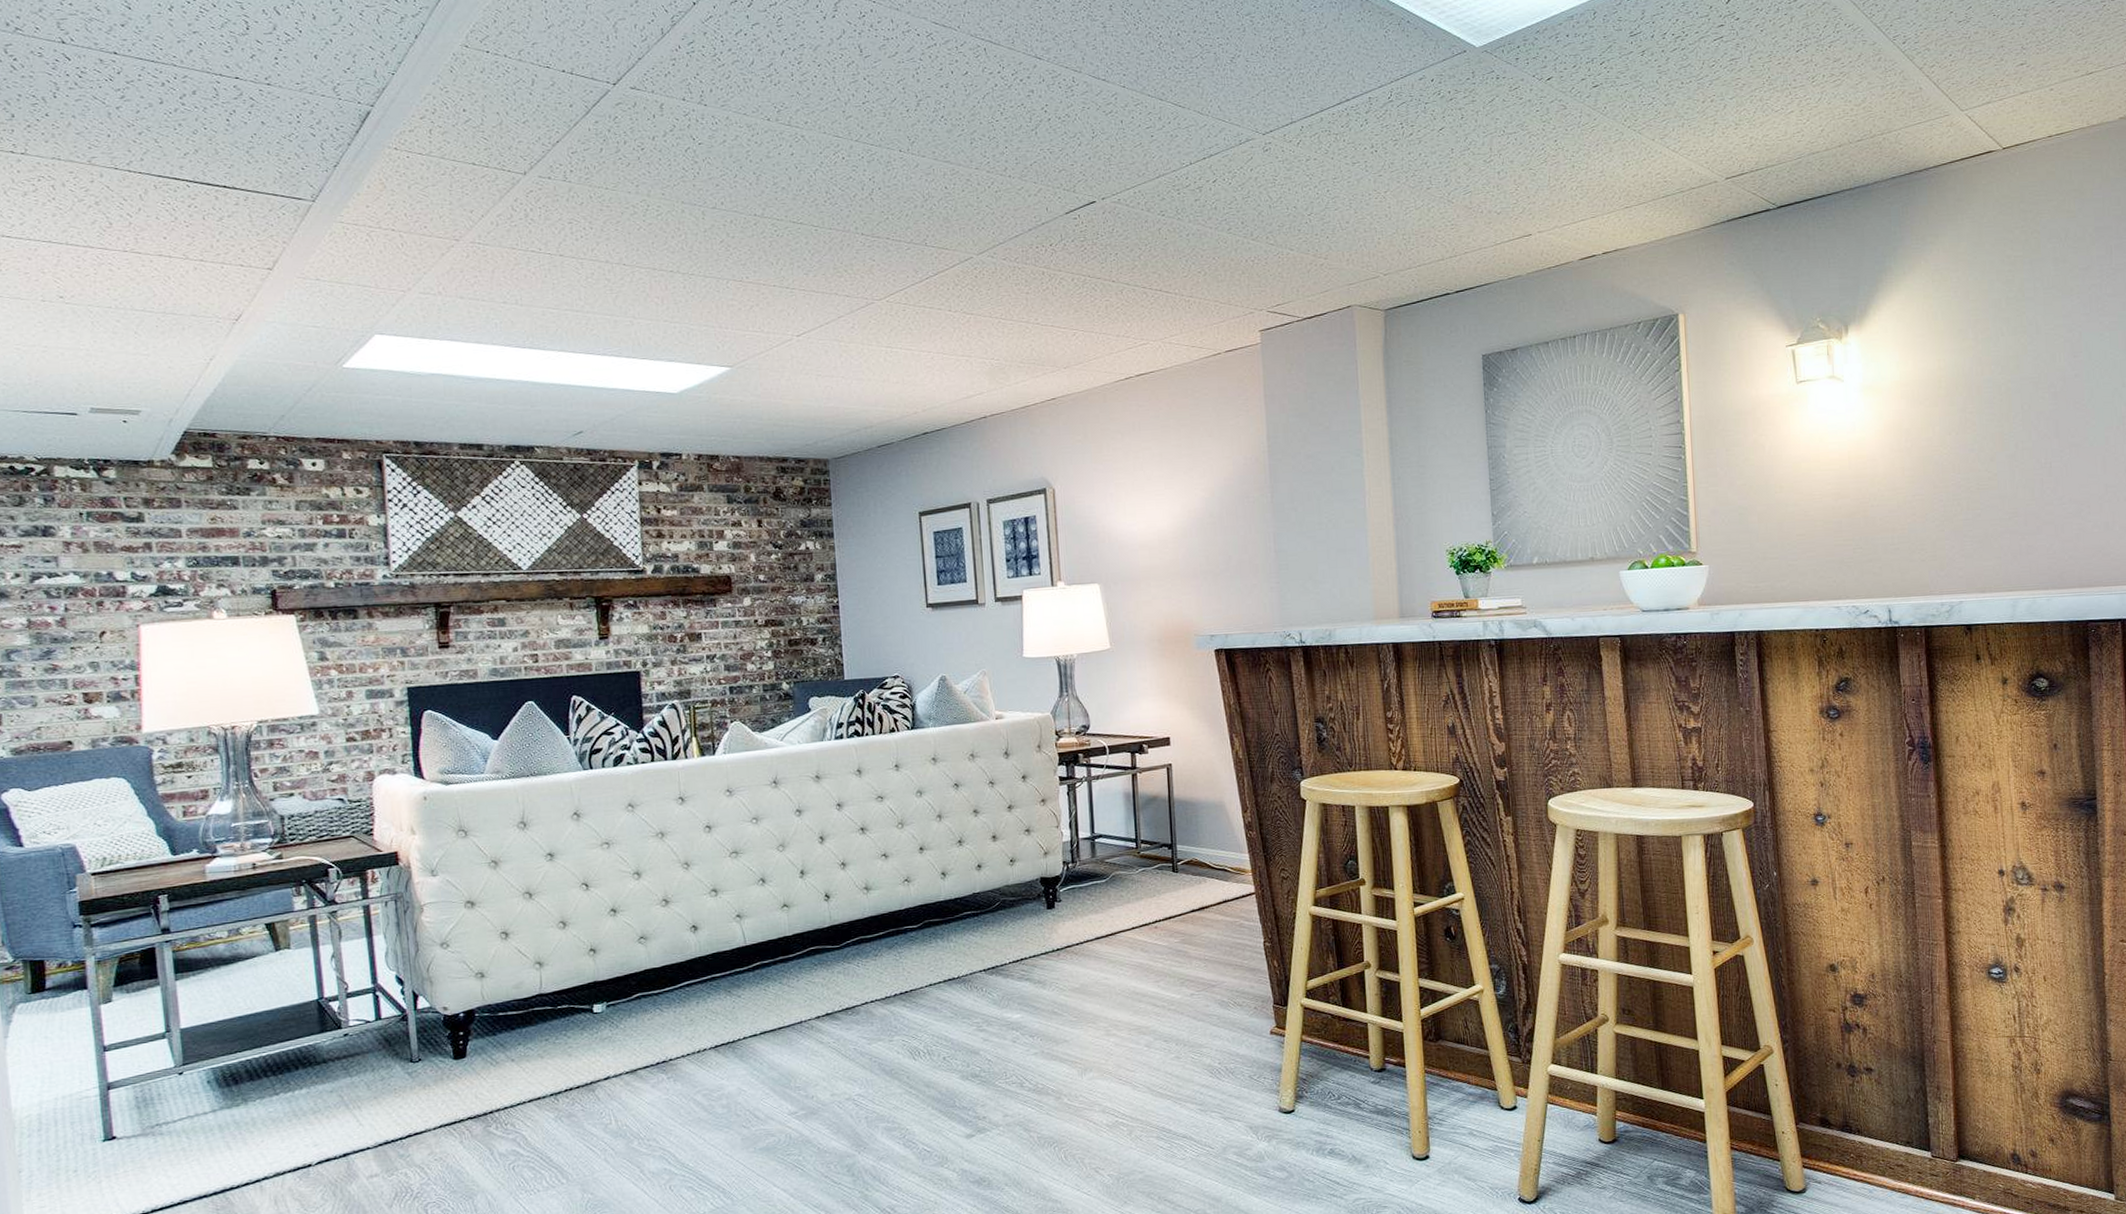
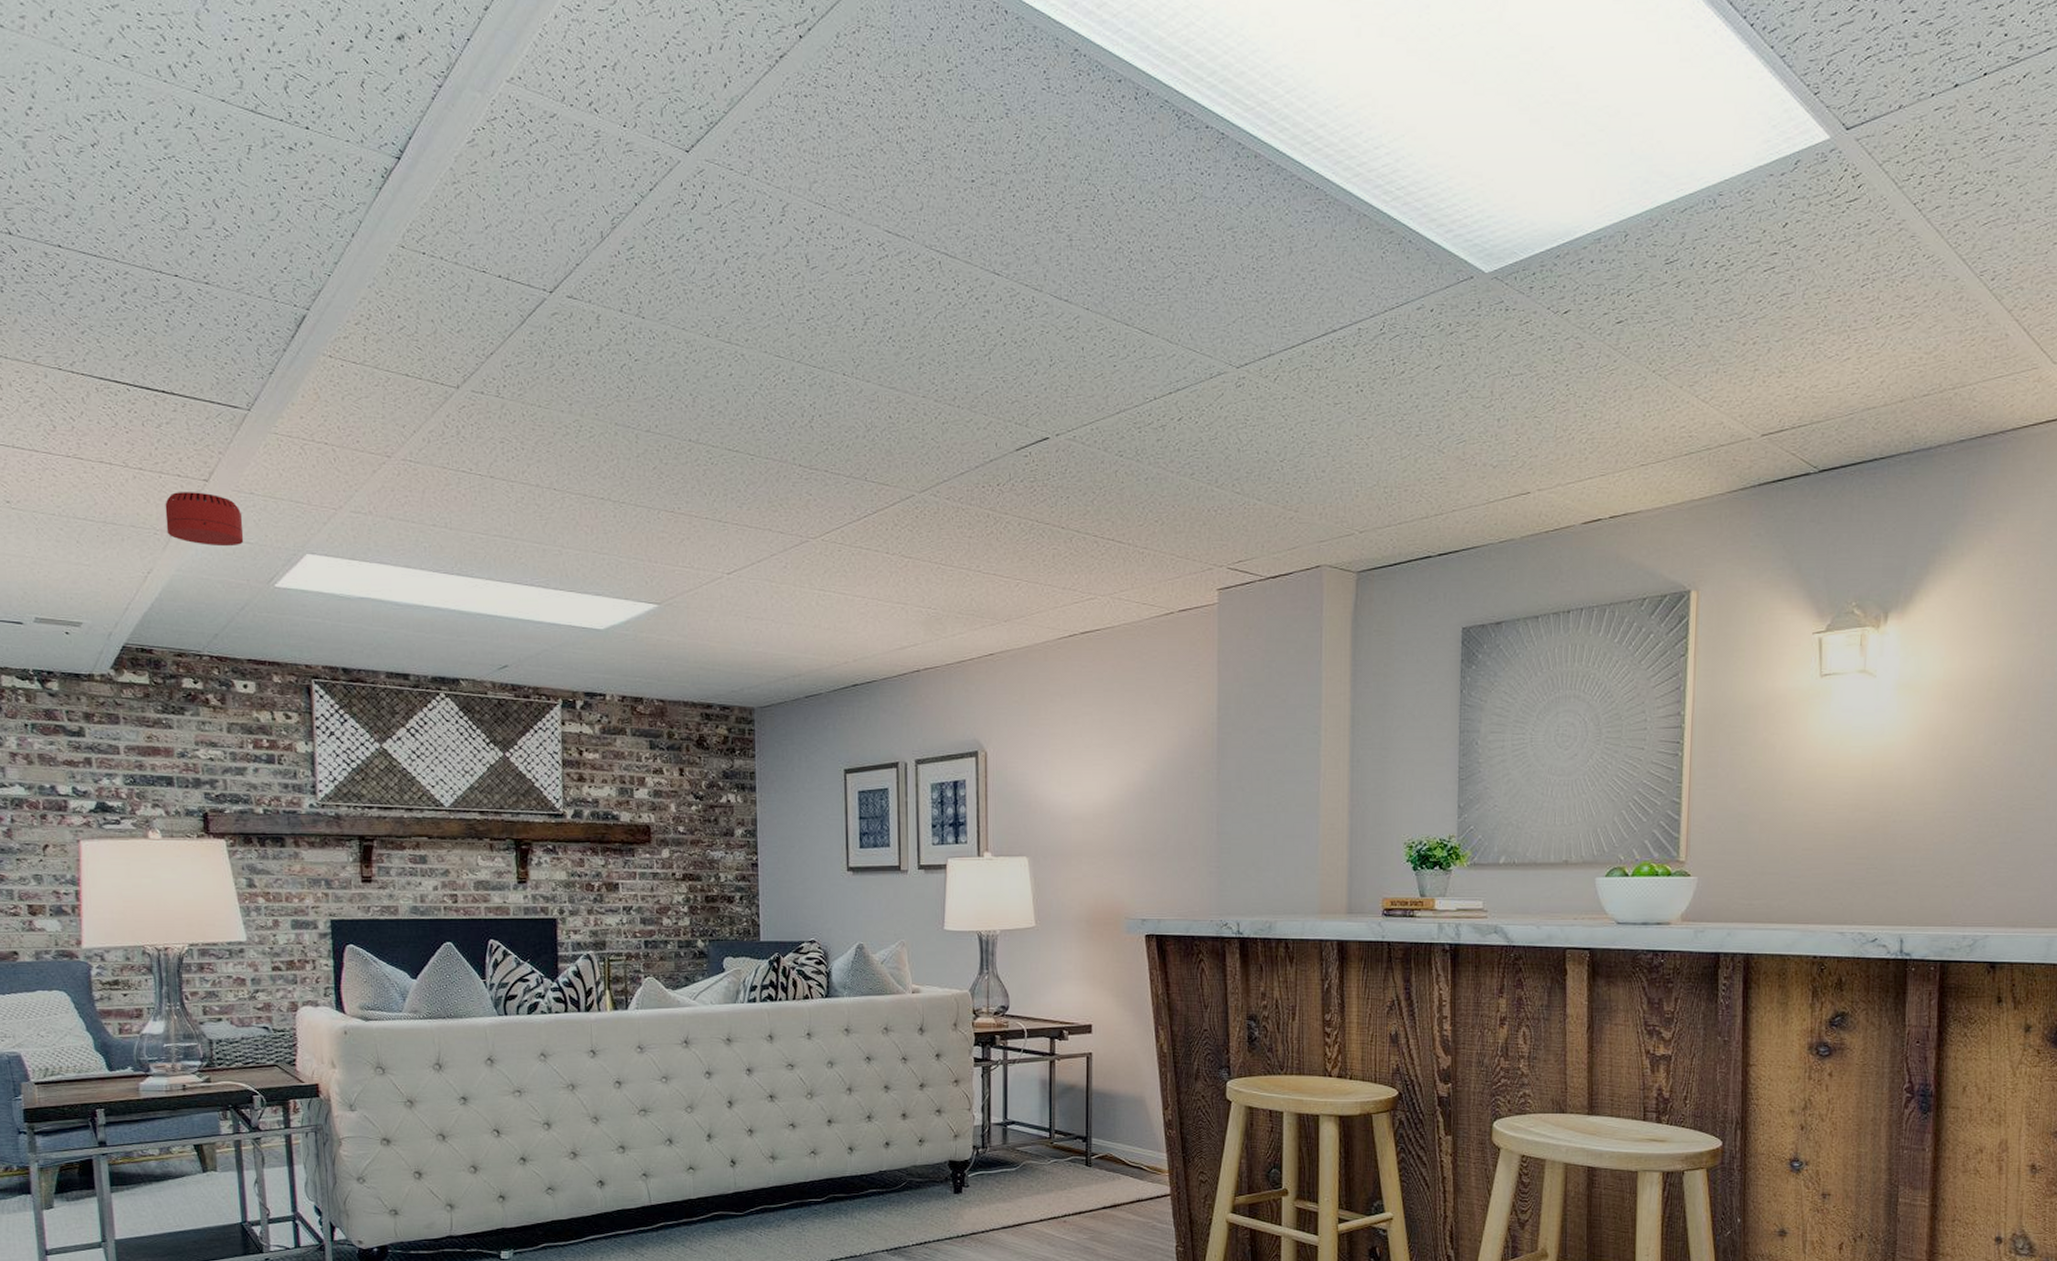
smoke detector: none [227,280,310,331] -> present [165,492,244,547]

